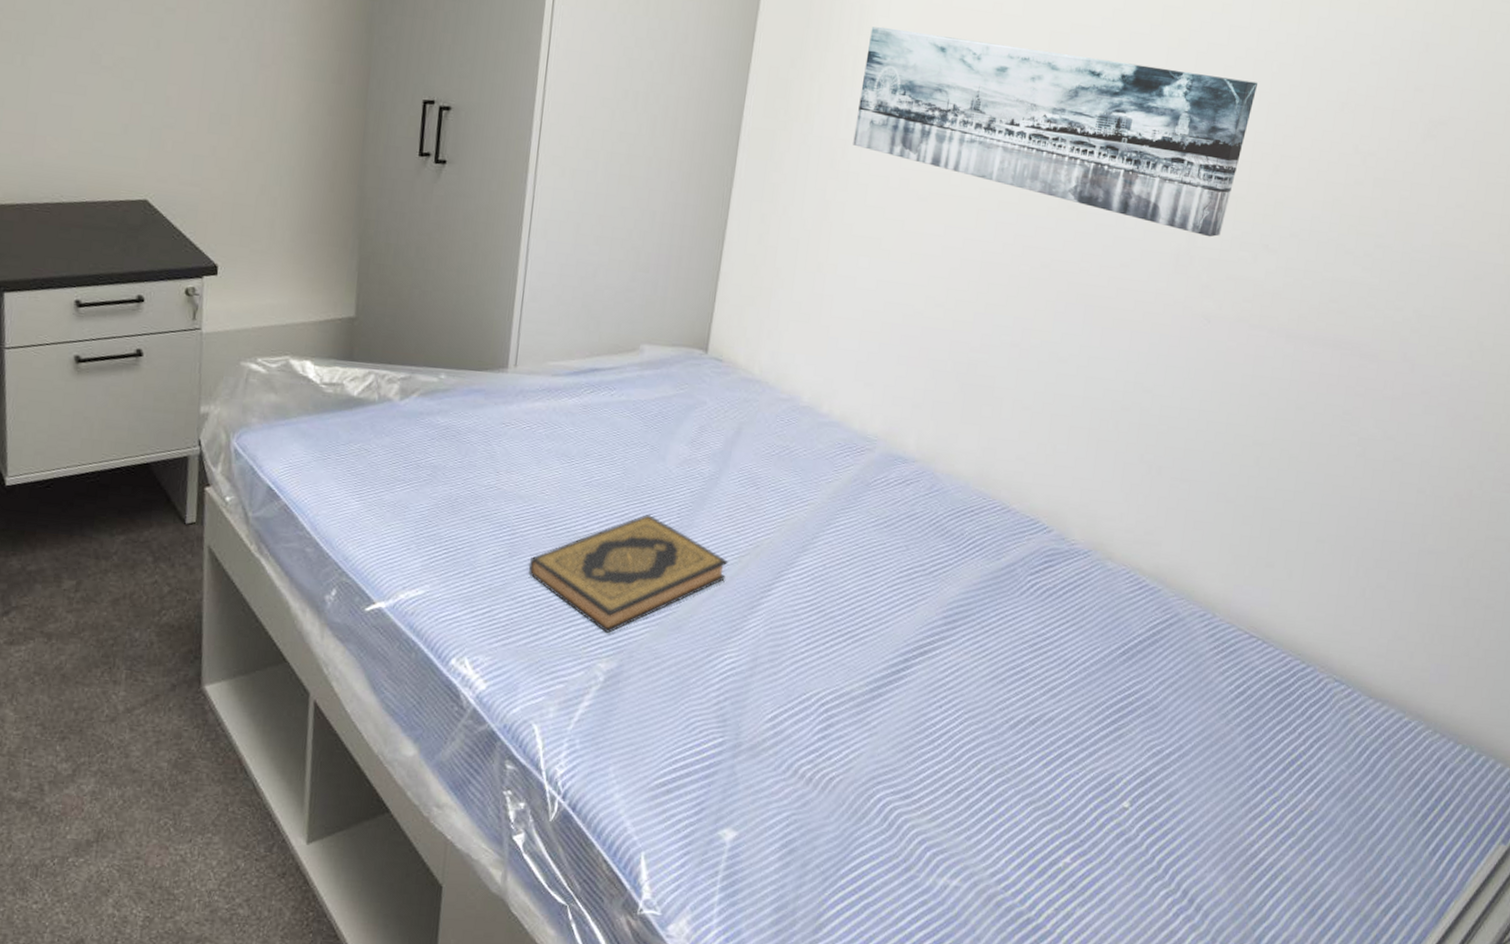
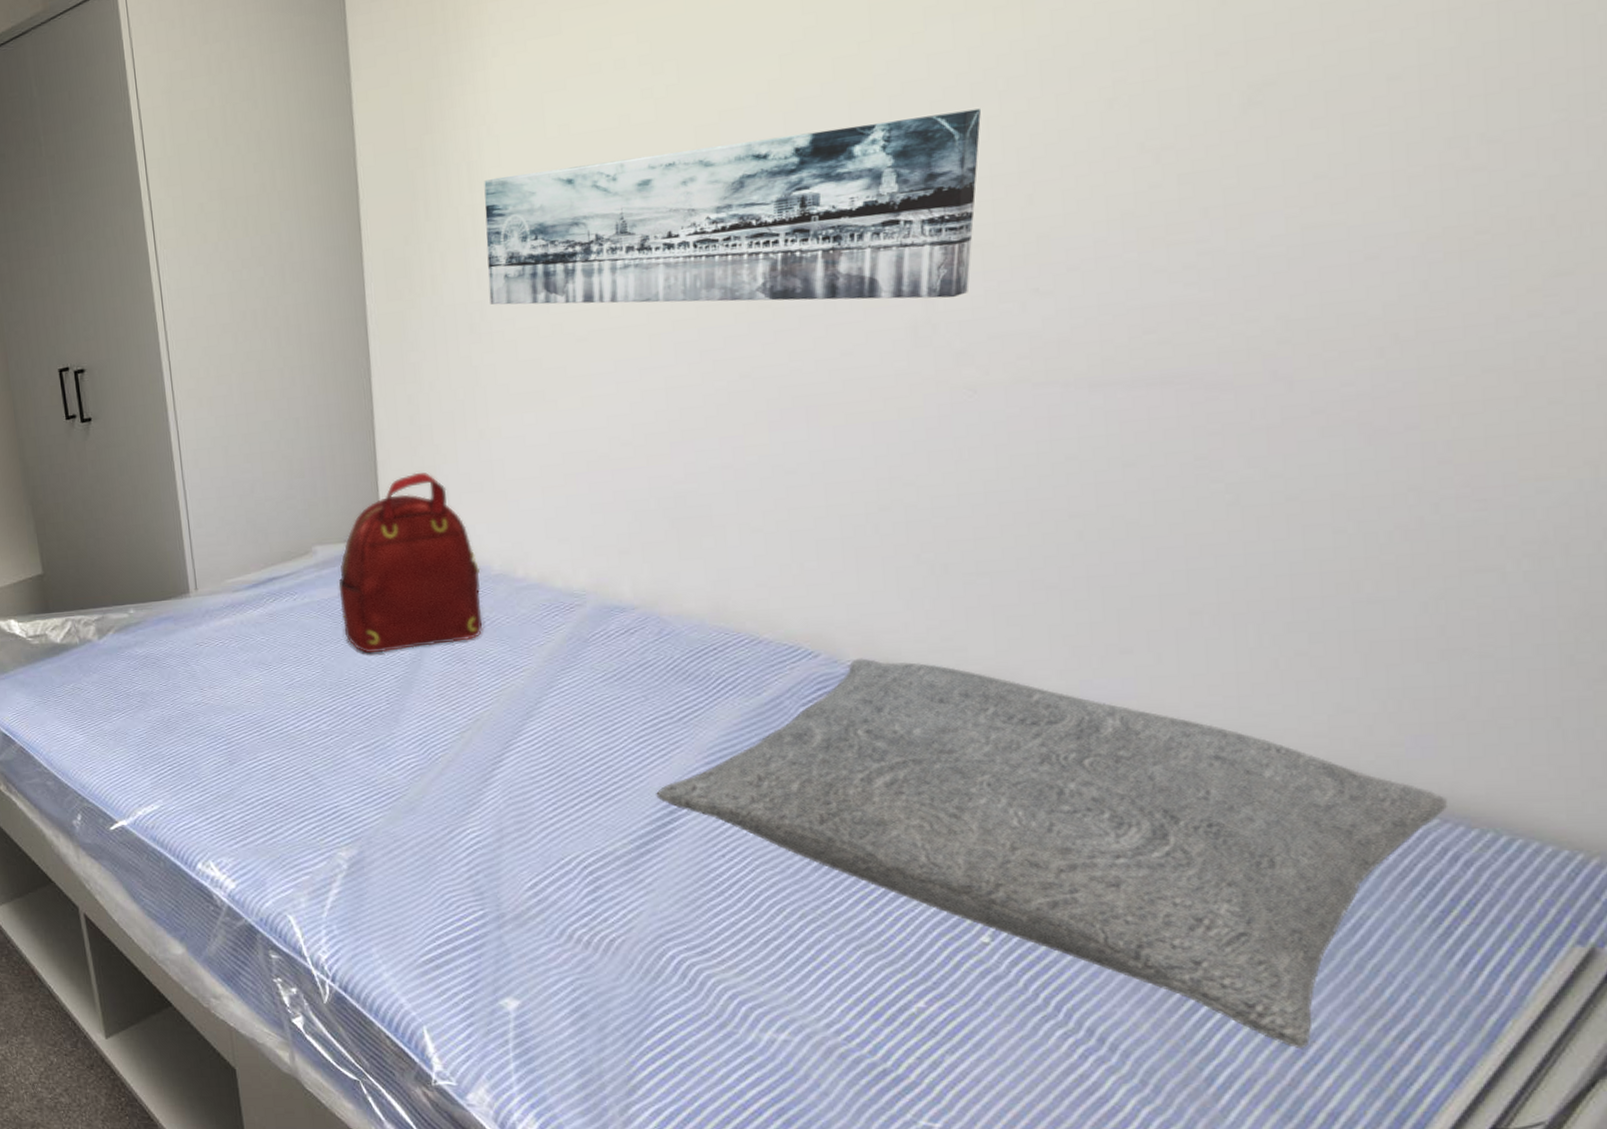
hardback book: present [528,515,729,633] -> none [250,706,450,823]
backpack: none [652,291,791,466] -> present [338,472,483,654]
pillow: none [897,539,1447,917] -> present [656,658,1447,1049]

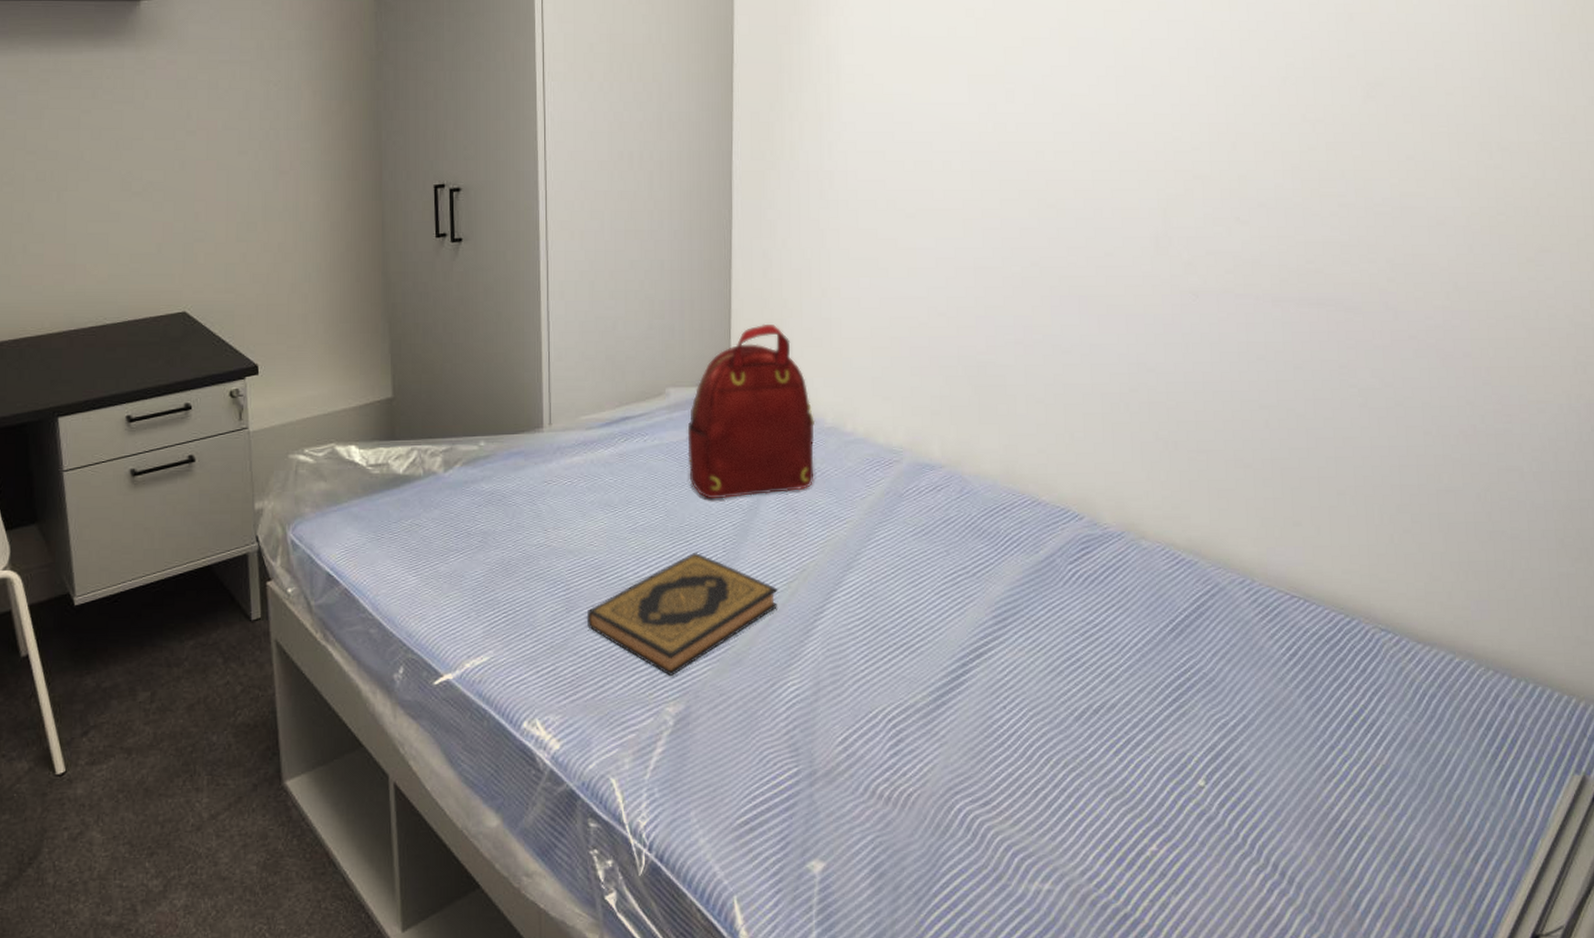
hardback book: none [250,706,450,823] -> present [586,553,778,676]
wall art: present [484,108,981,305] -> none [837,63,1202,217]
pillow: present [656,658,1447,1049] -> none [952,522,1497,874]

